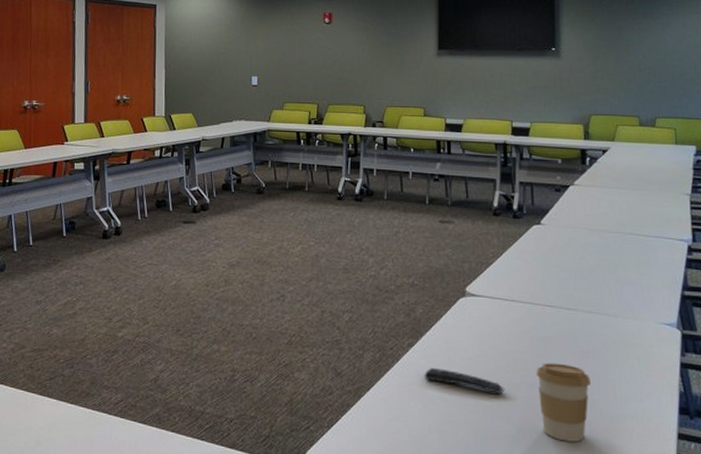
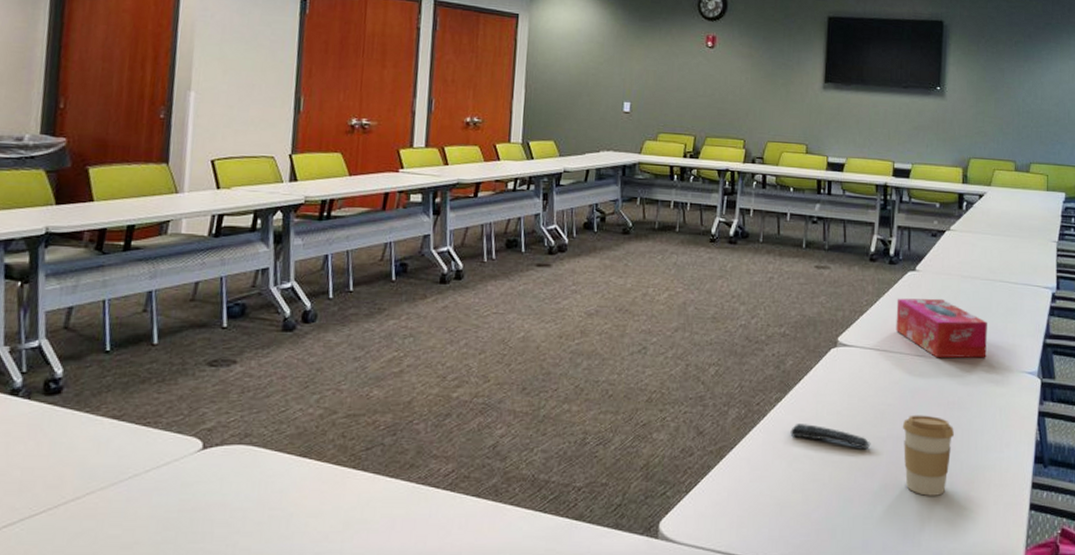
tissue box: none [523,251,620,309] -> present [895,298,987,359]

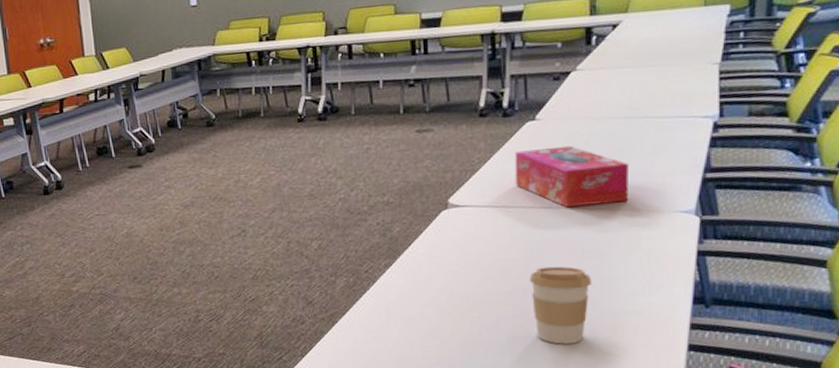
remote control: present [790,424,871,448] -> none [403,286,494,304]

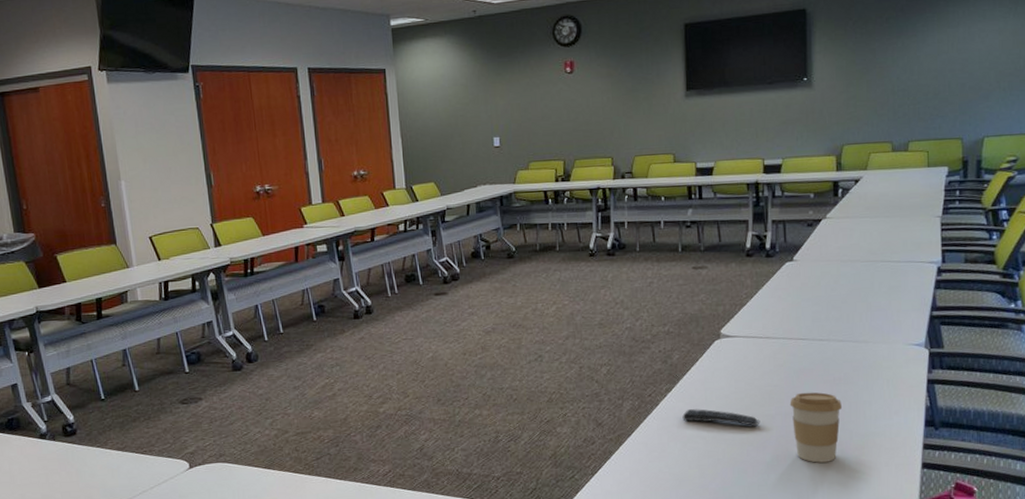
remote control: none [403,286,494,304] -> present [682,409,760,426]
tissue box: present [514,145,628,208] -> none [776,284,871,340]

